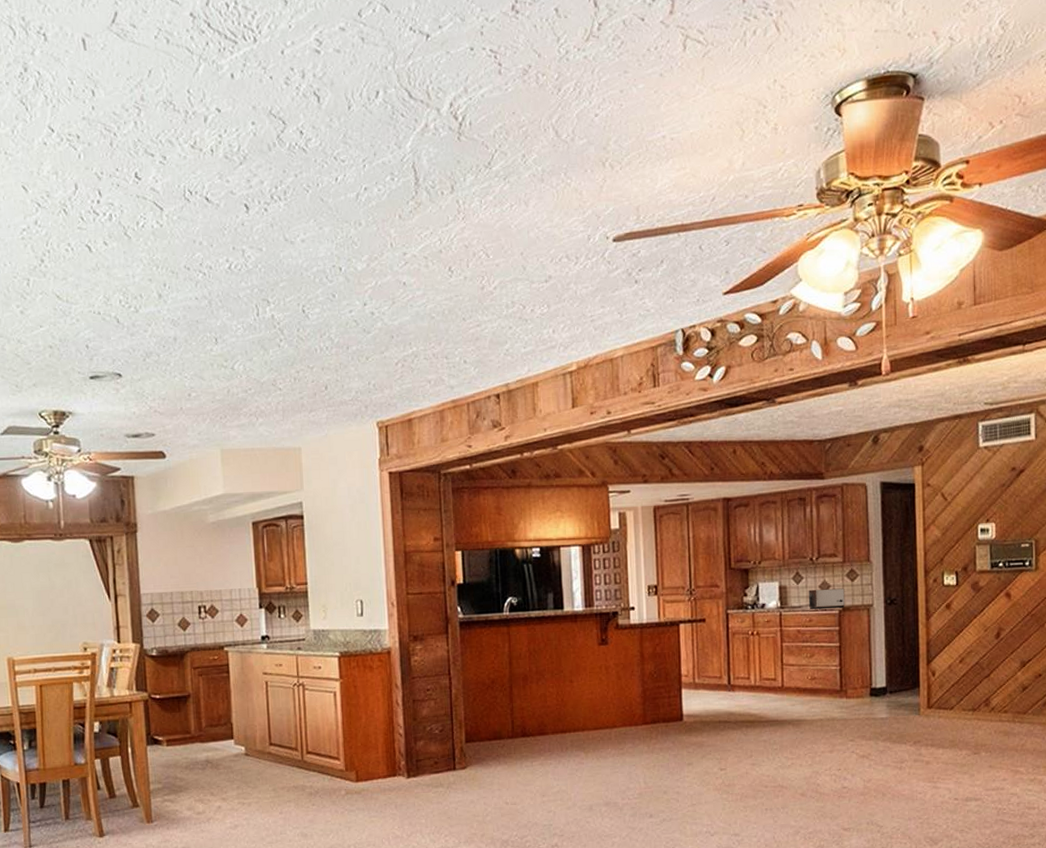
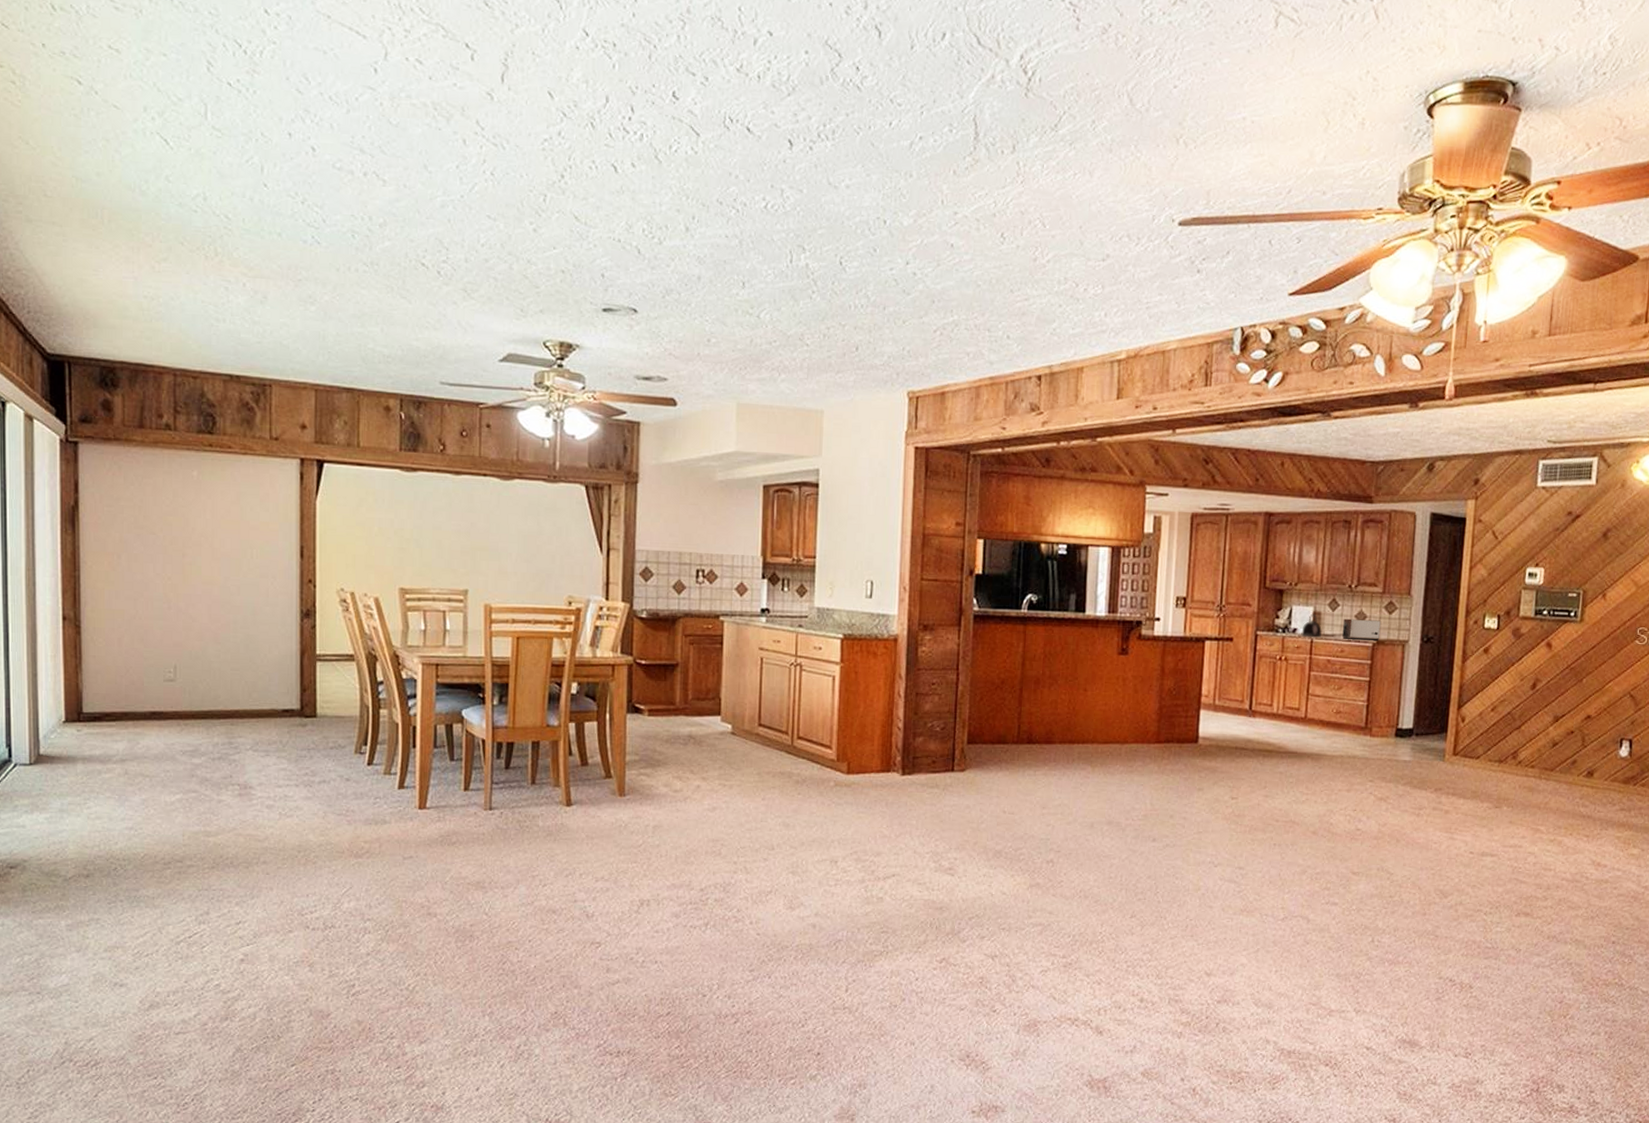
kettle: none [769,588,789,611] -> present [1301,613,1322,638]

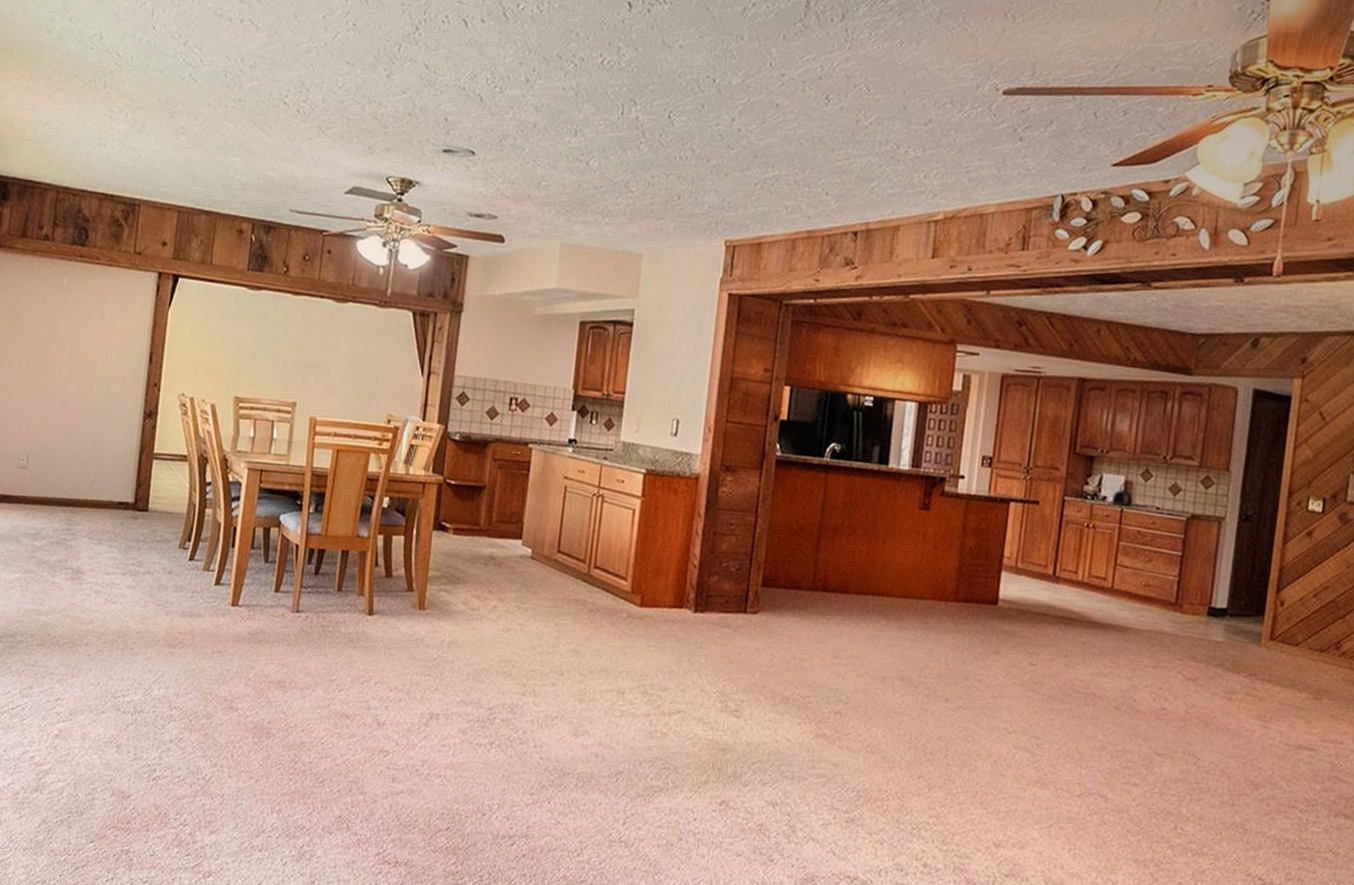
toaster: present [1342,618,1382,642] -> none [1154,490,1197,516]

